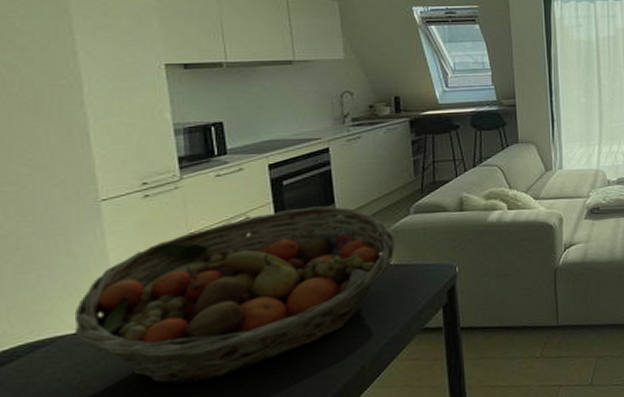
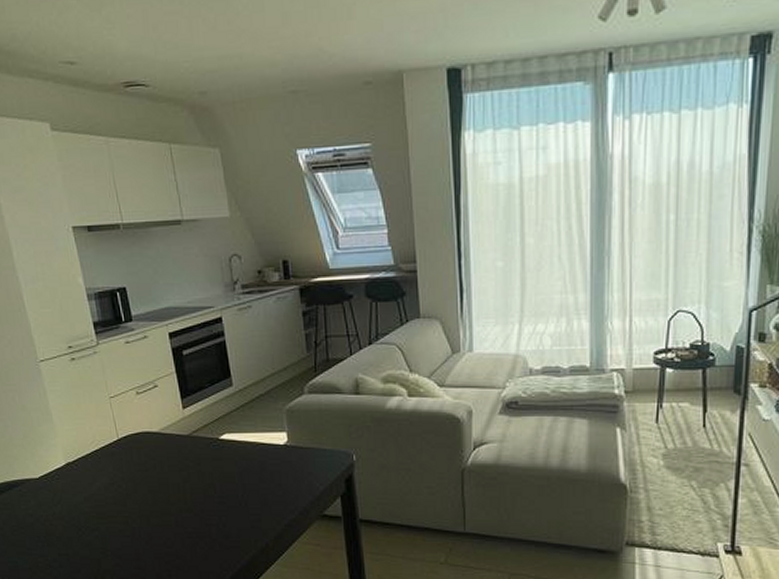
fruit basket: present [74,206,396,386] -> none [34,379,292,535]

